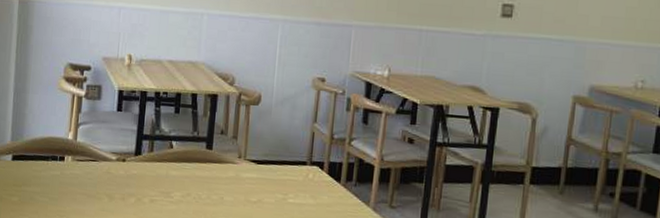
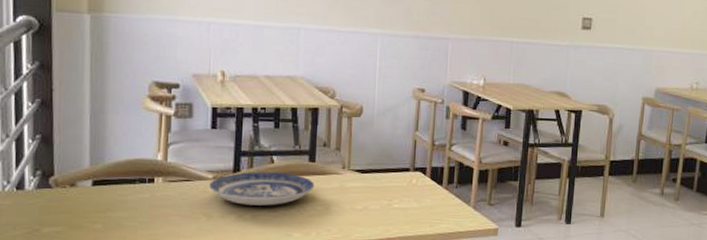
plate: none [112,155,211,191] -> present [208,171,315,206]

